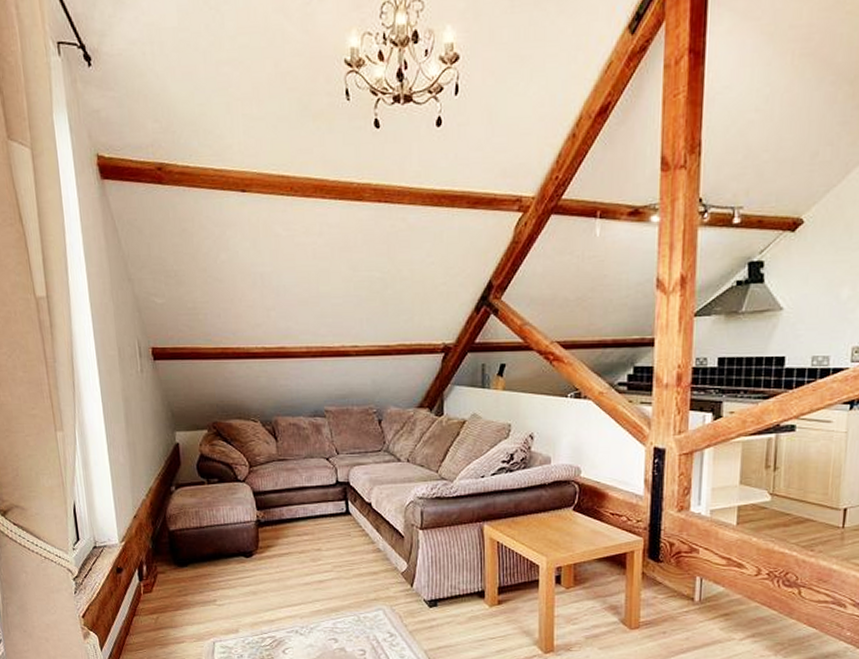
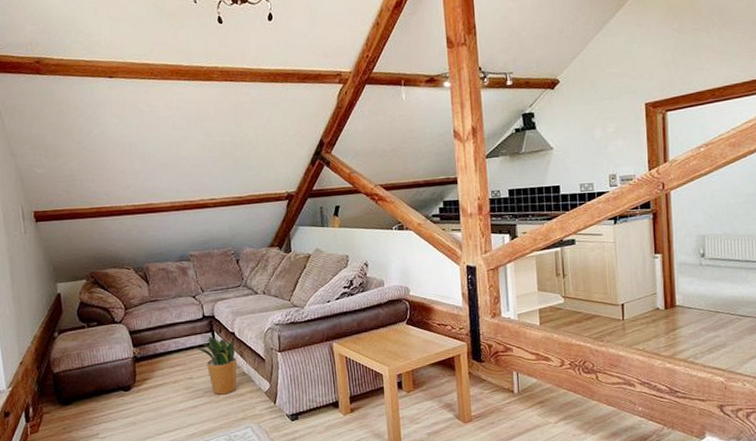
potted plant: none [325,504,373,571] -> present [194,336,238,395]

